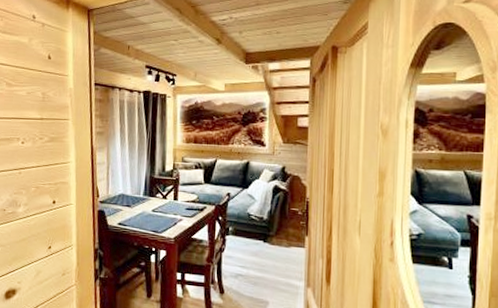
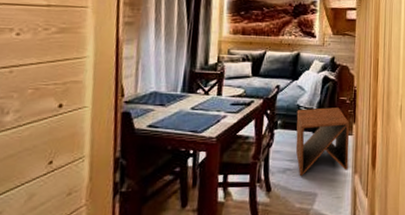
side table: none [246,217,302,284] -> present [295,107,350,177]

